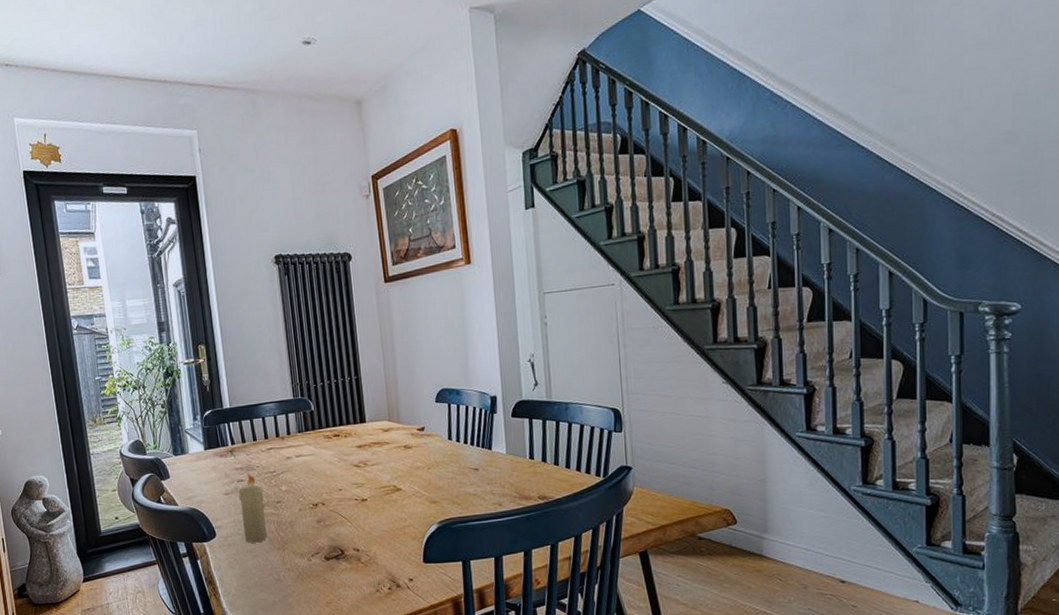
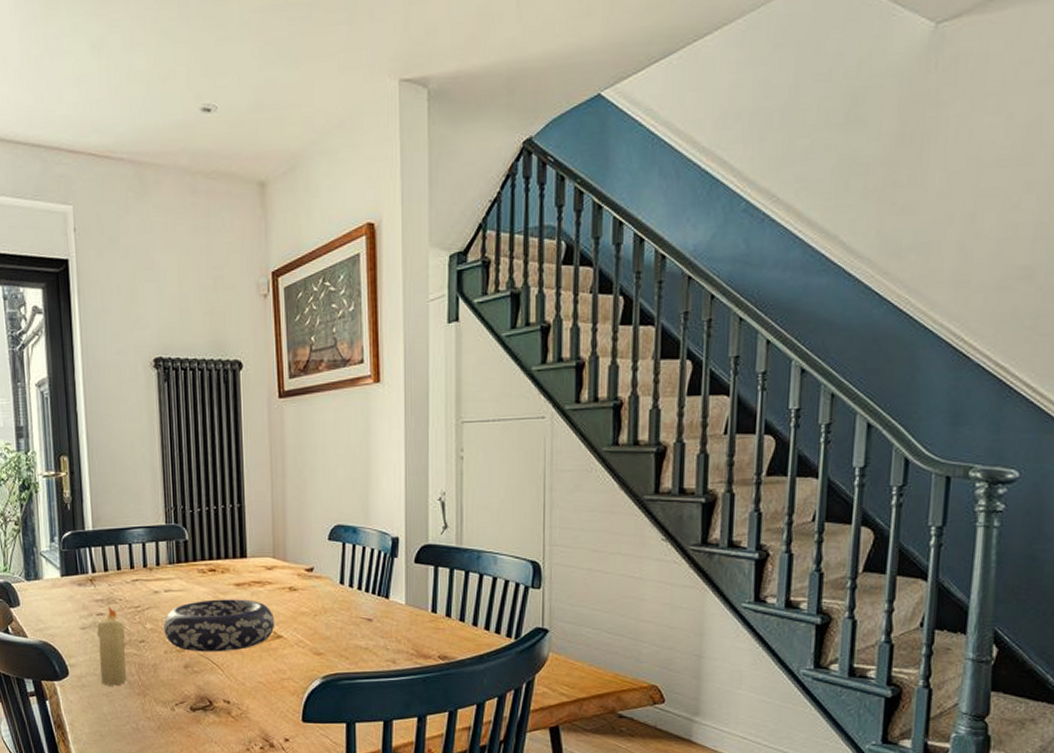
decorative bowl: none [297,459,394,508] -> present [164,599,275,652]

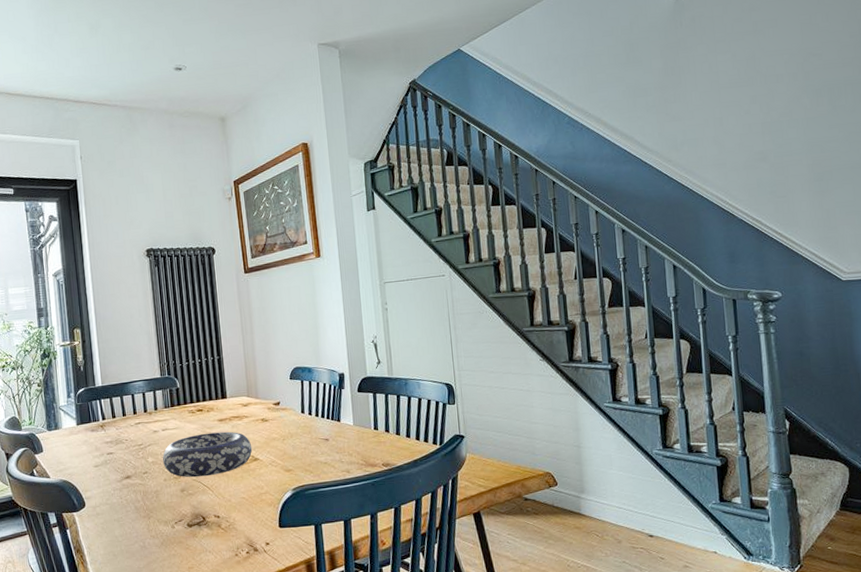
candle: present [97,606,127,686] -> none [107,446,134,512]

